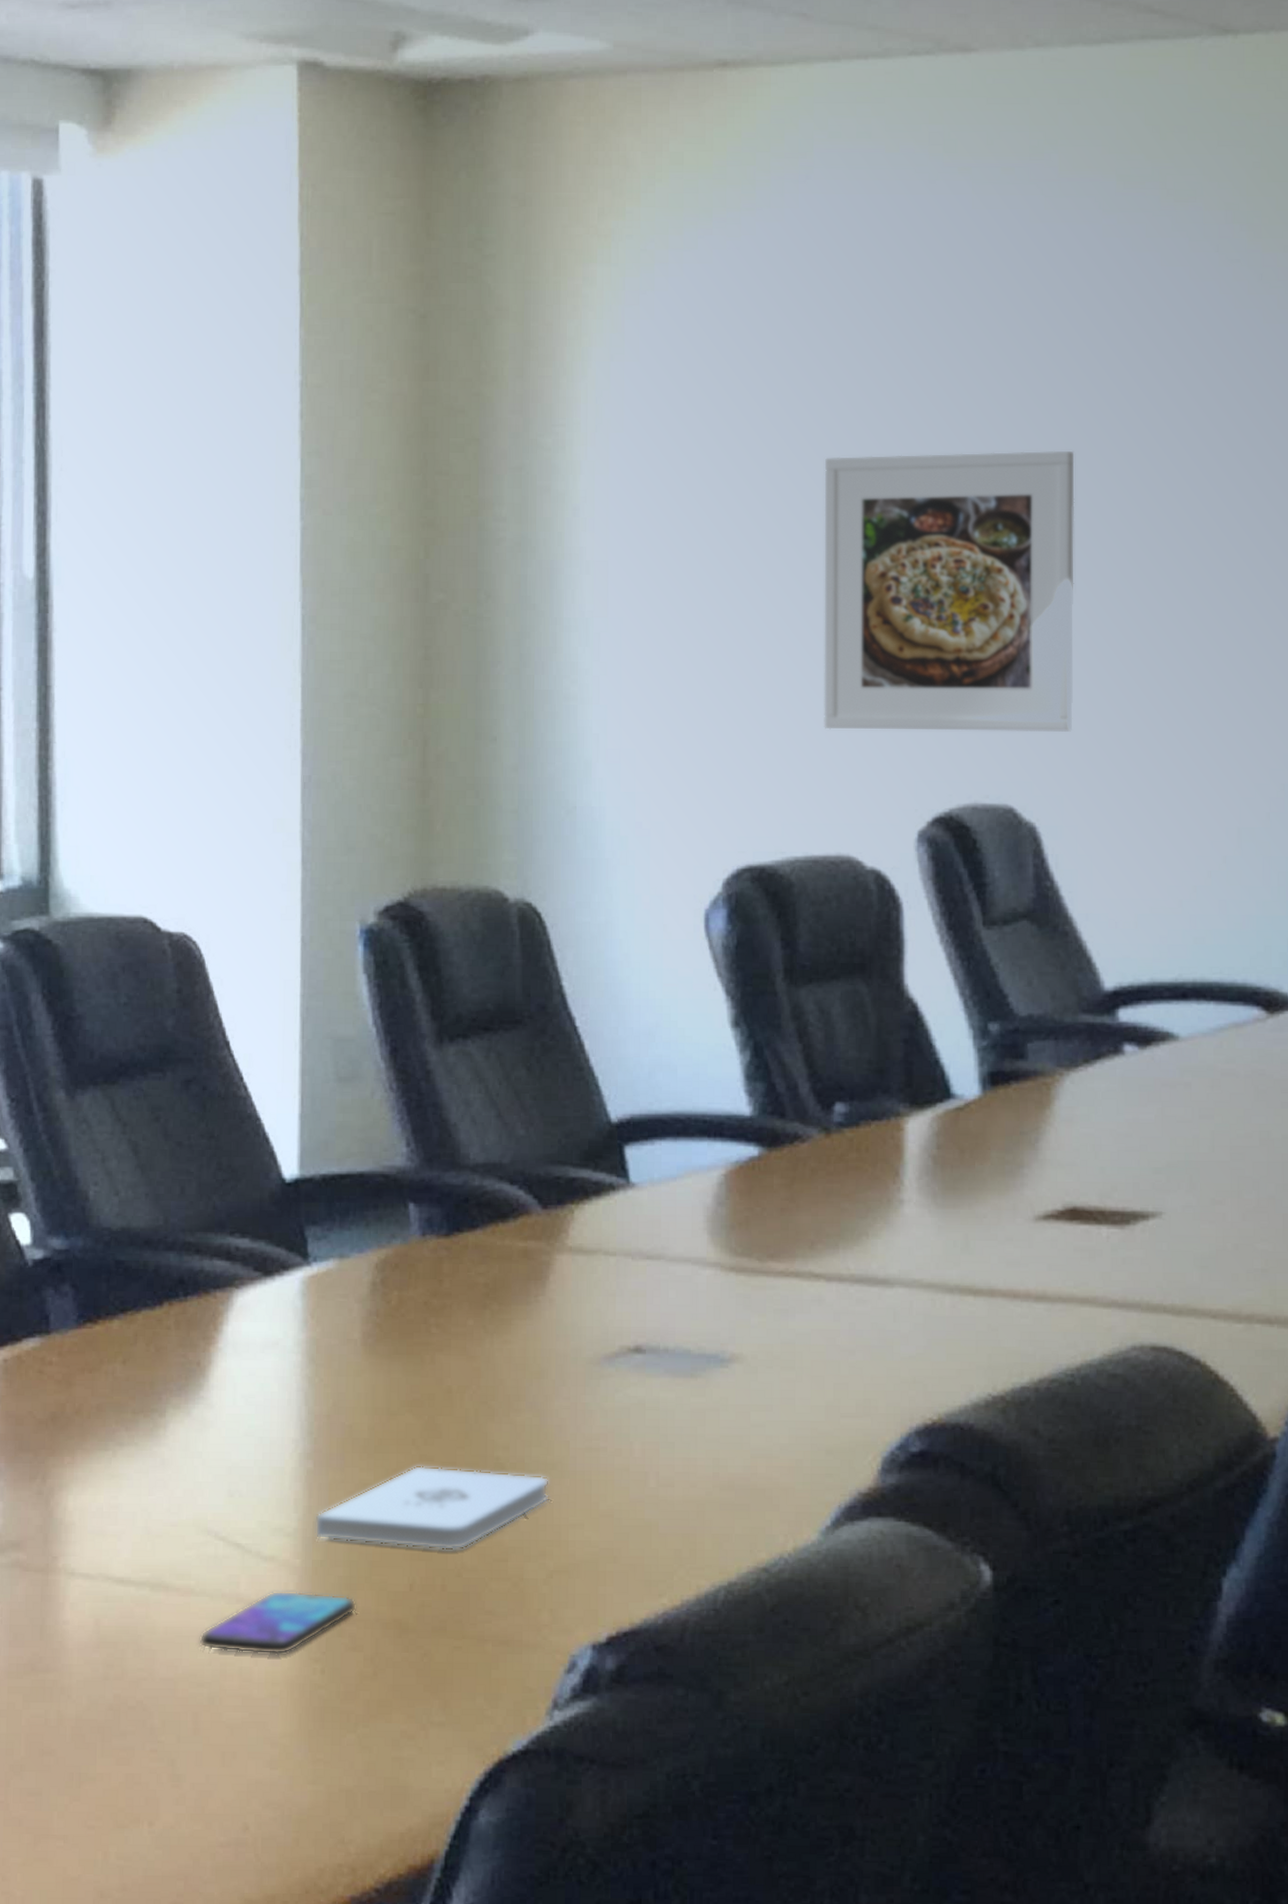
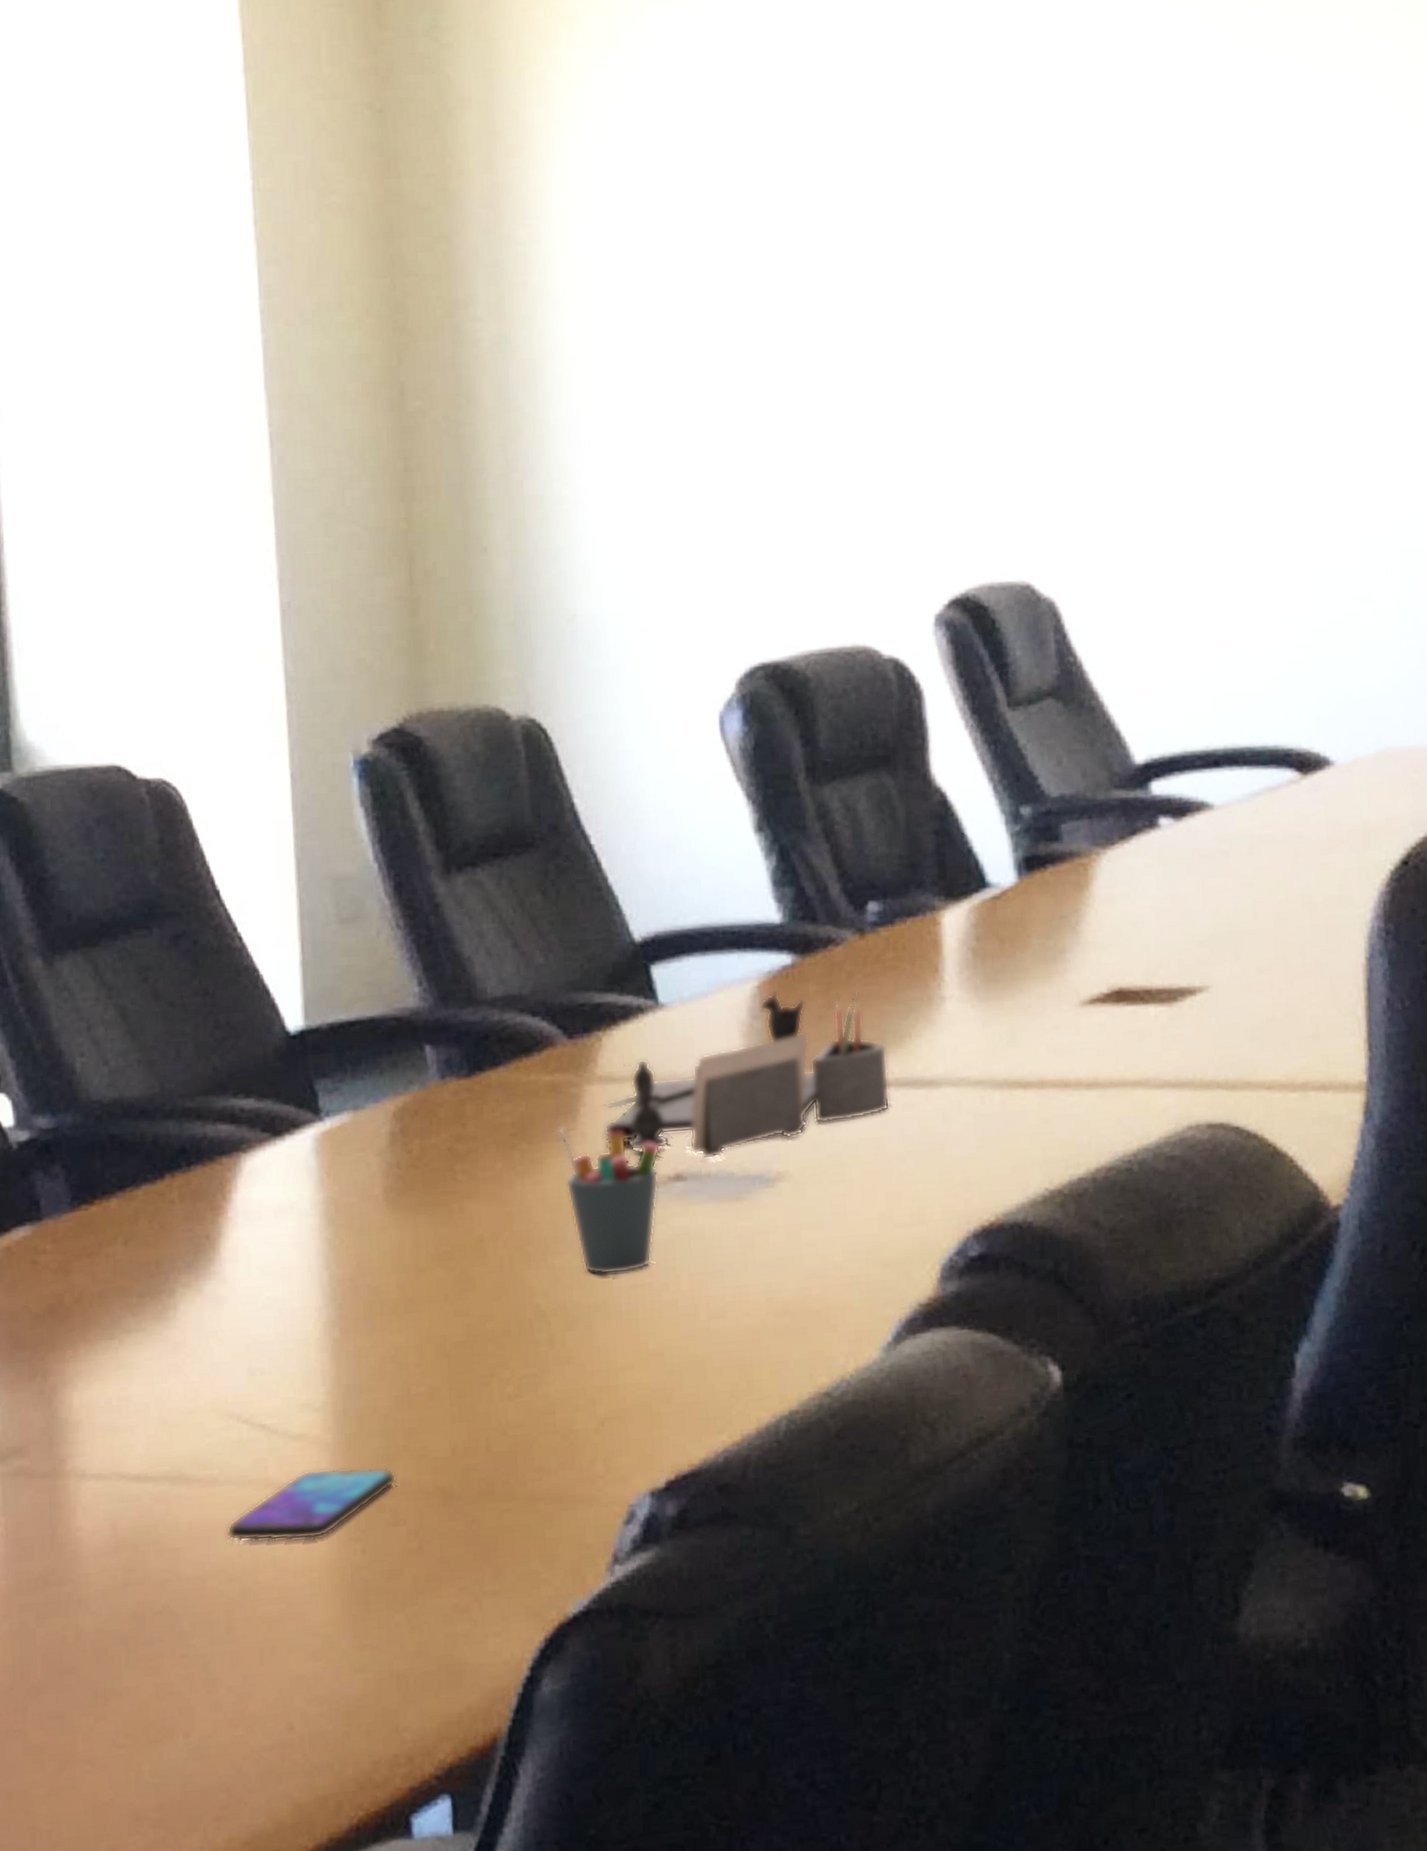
notepad: present [315,1465,549,1551] -> none [345,1319,595,1411]
pen holder: none [528,1292,623,1436] -> present [558,1128,661,1276]
desk organizer: none [569,1179,844,1336] -> present [602,990,890,1160]
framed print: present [824,450,1075,732] -> none [812,215,1086,516]

